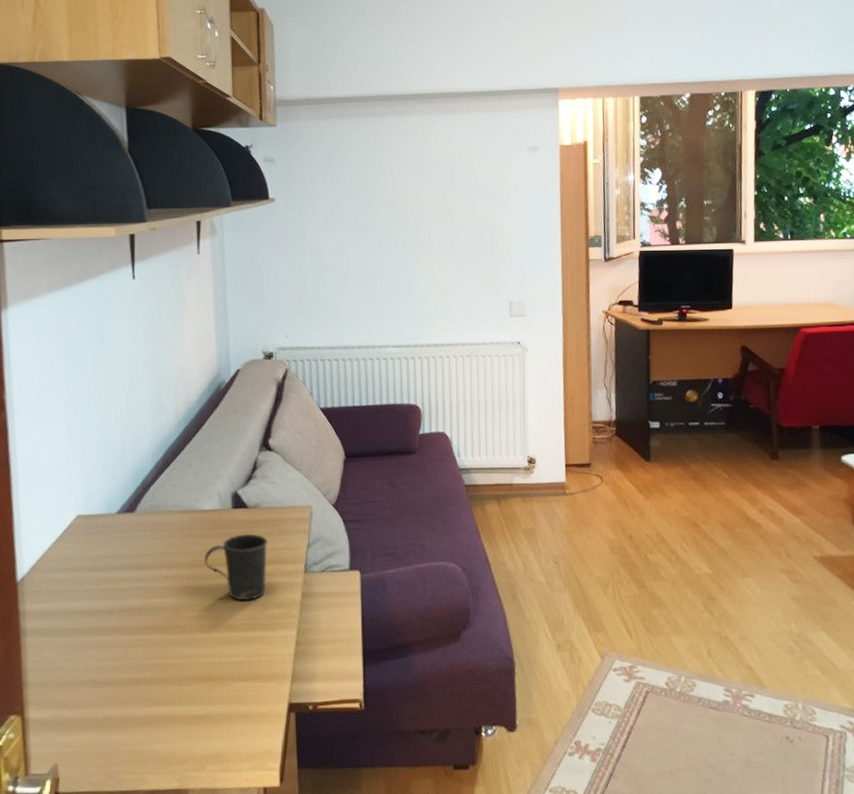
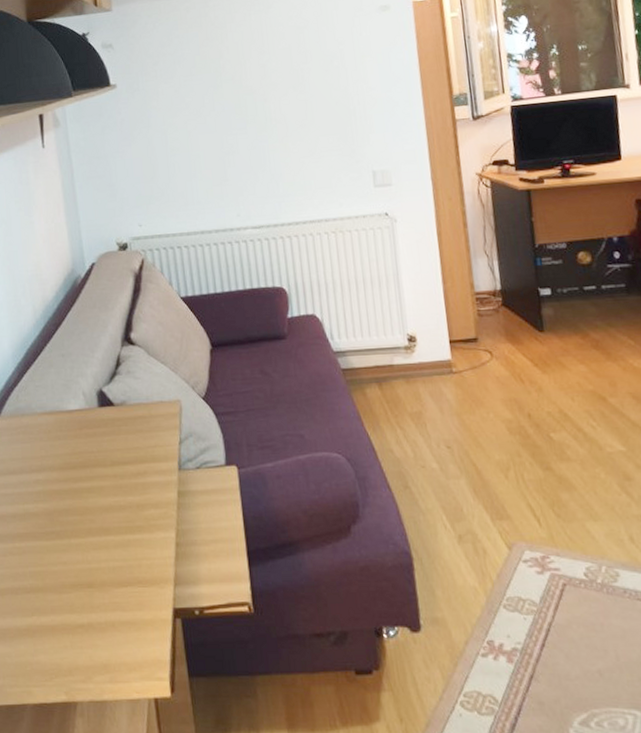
mug: present [203,534,268,601] -> none [73,433,140,503]

